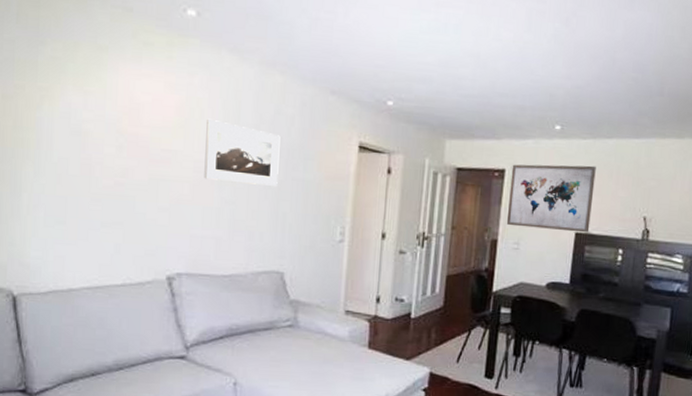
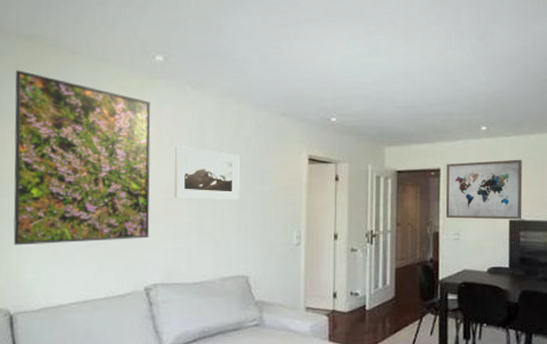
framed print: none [16,12,179,222] -> present [13,70,151,246]

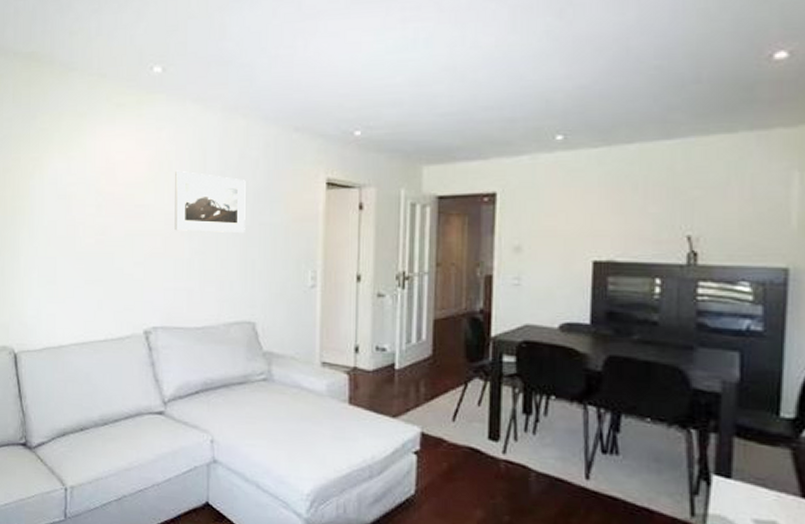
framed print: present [13,70,151,246] -> none [14,92,149,281]
wall art: present [445,159,523,220] -> none [502,178,615,261]

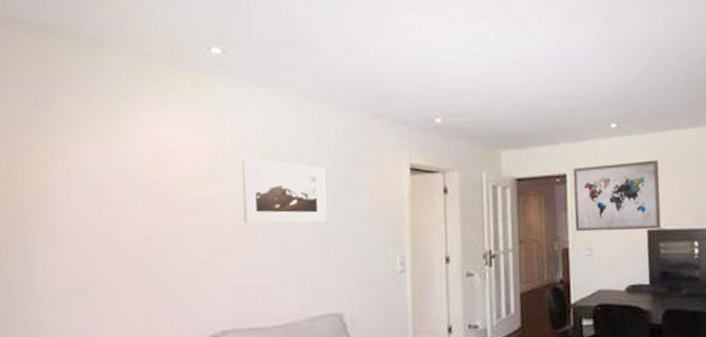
wall art: none [502,178,615,261] -> present [573,160,662,232]

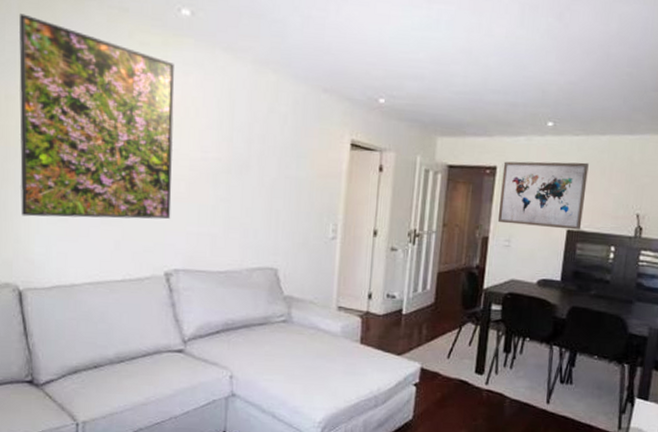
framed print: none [21,68,214,294] -> present [18,13,175,220]
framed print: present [242,158,327,223] -> none [199,117,274,184]

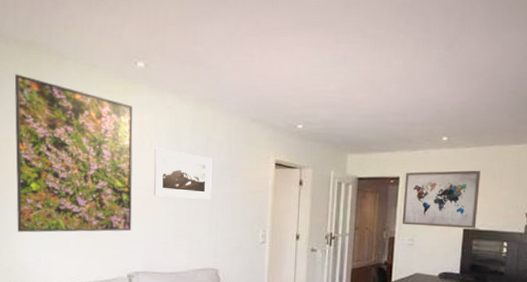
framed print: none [199,117,274,184] -> present [154,147,212,199]

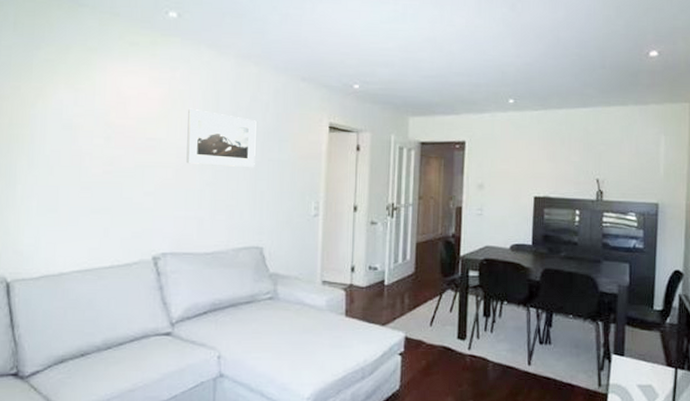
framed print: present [14,74,133,233] -> none [11,21,163,209]
wall art: present [402,170,481,229] -> none [469,134,549,197]

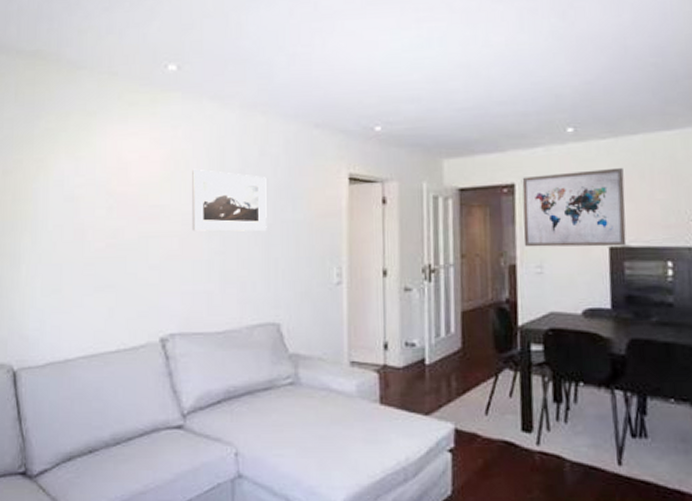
wall art: none [469,134,549,197] -> present [522,167,627,247]

